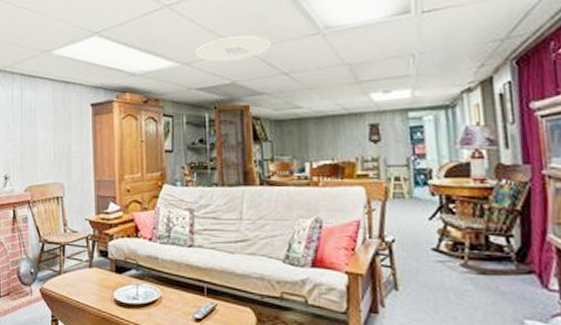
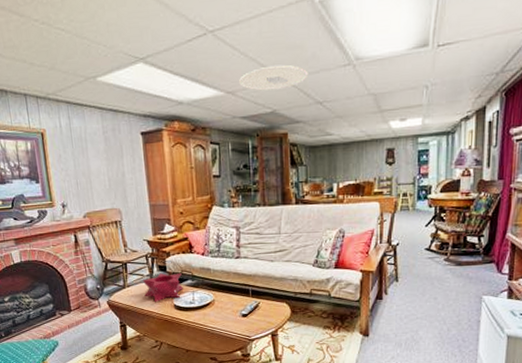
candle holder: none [80,259,127,295] -> present [142,273,184,303]

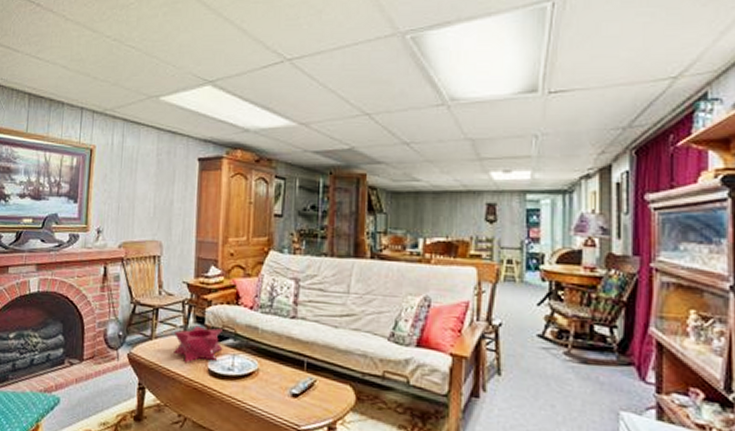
ceiling light: present [239,65,309,91] -> none [315,99,395,125]

